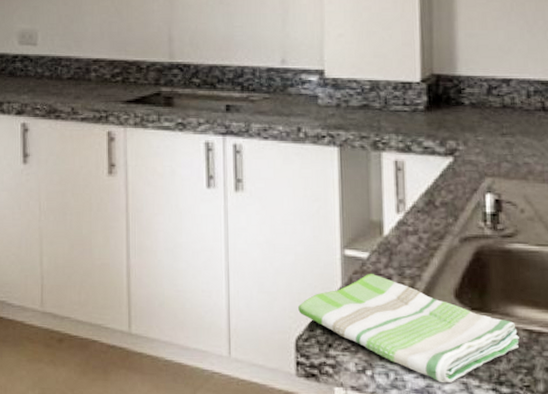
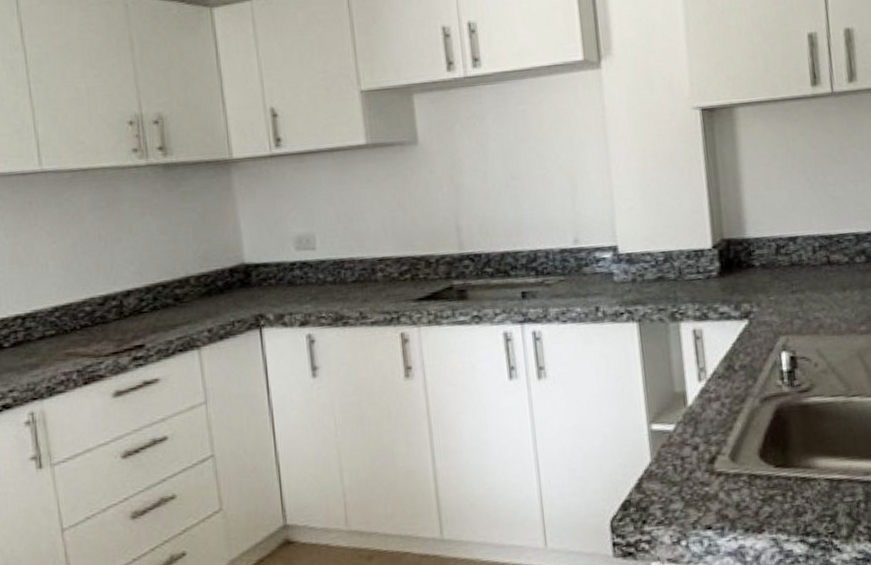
dish towel: present [298,273,520,383] -> none [610,444,822,543]

